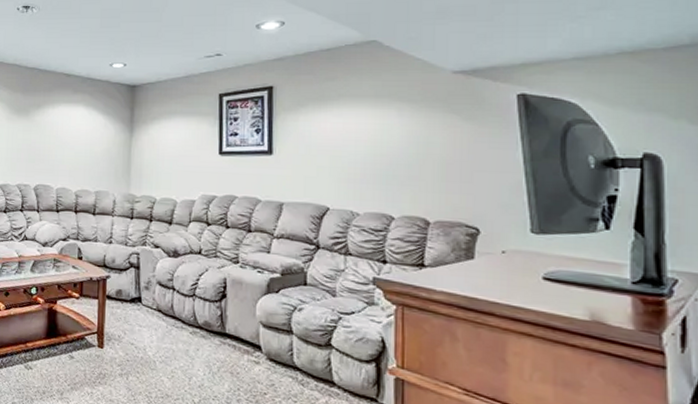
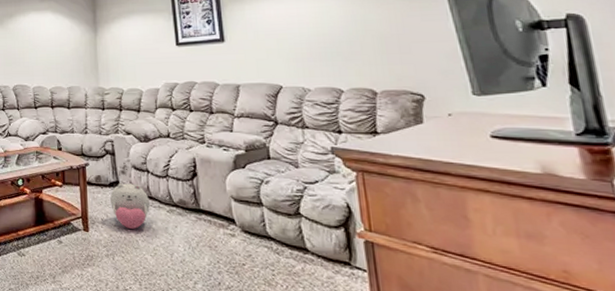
plush toy: none [130,299,172,350] -> present [110,183,150,230]

